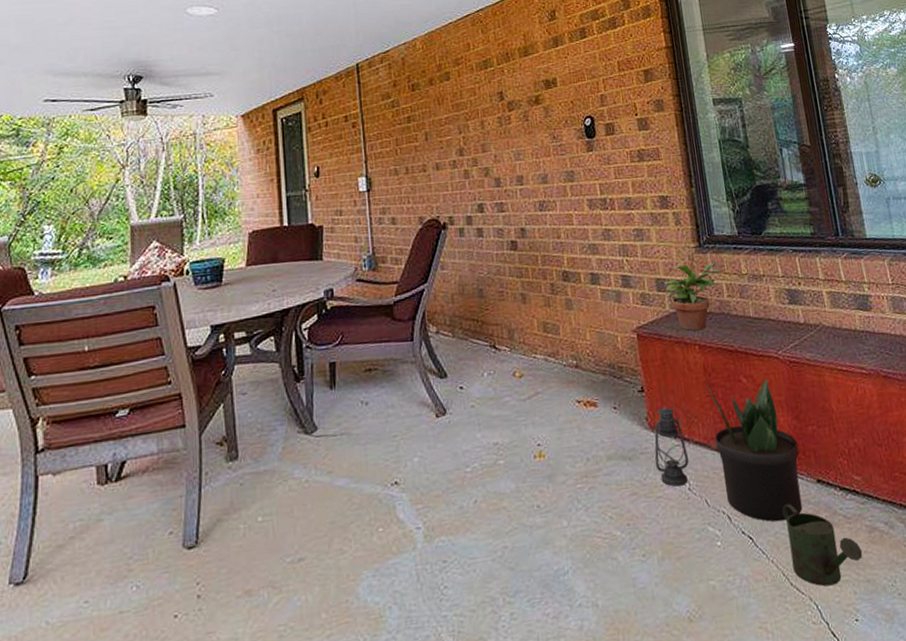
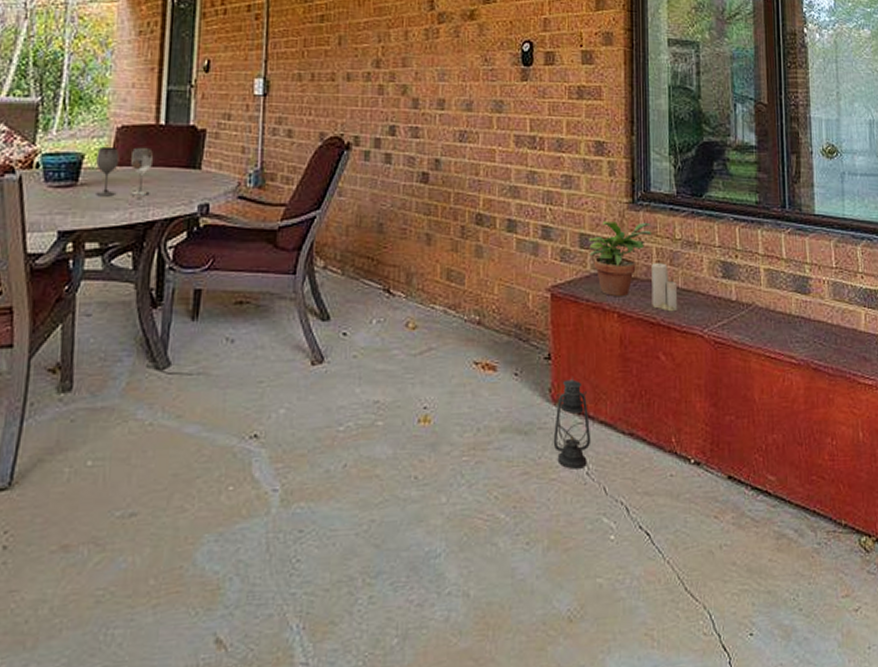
wineglass: none [235,246,283,293] -> present [96,146,154,197]
planter: present [705,379,803,522] -> none [620,354,713,519]
candle: none [723,294,753,339] -> present [651,260,678,312]
watering can: present [782,503,863,586] -> none [686,500,767,595]

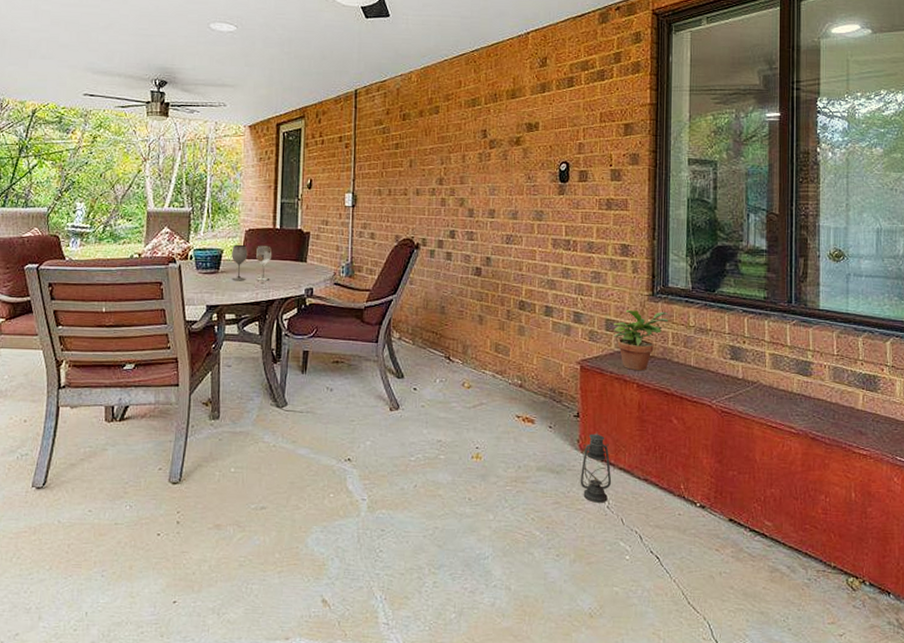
candle: present [651,260,678,312] -> none [667,343,690,385]

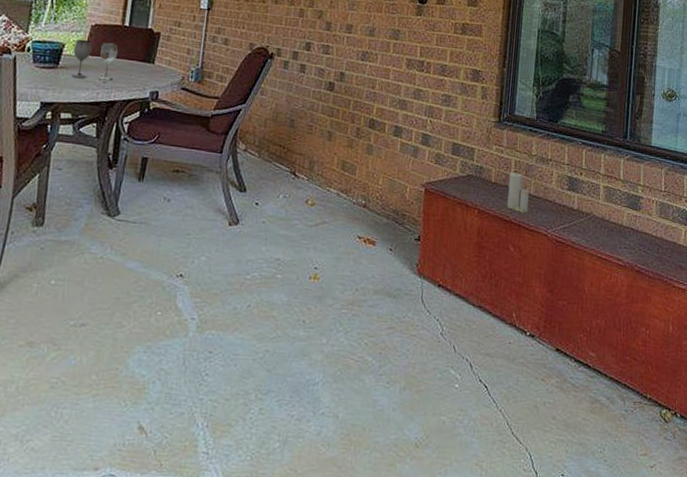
lantern: present [580,431,612,503] -> none [415,256,447,329]
potted plant: present [614,309,669,371] -> none [459,134,513,197]
candle: none [667,343,690,385] -> present [507,170,530,213]

